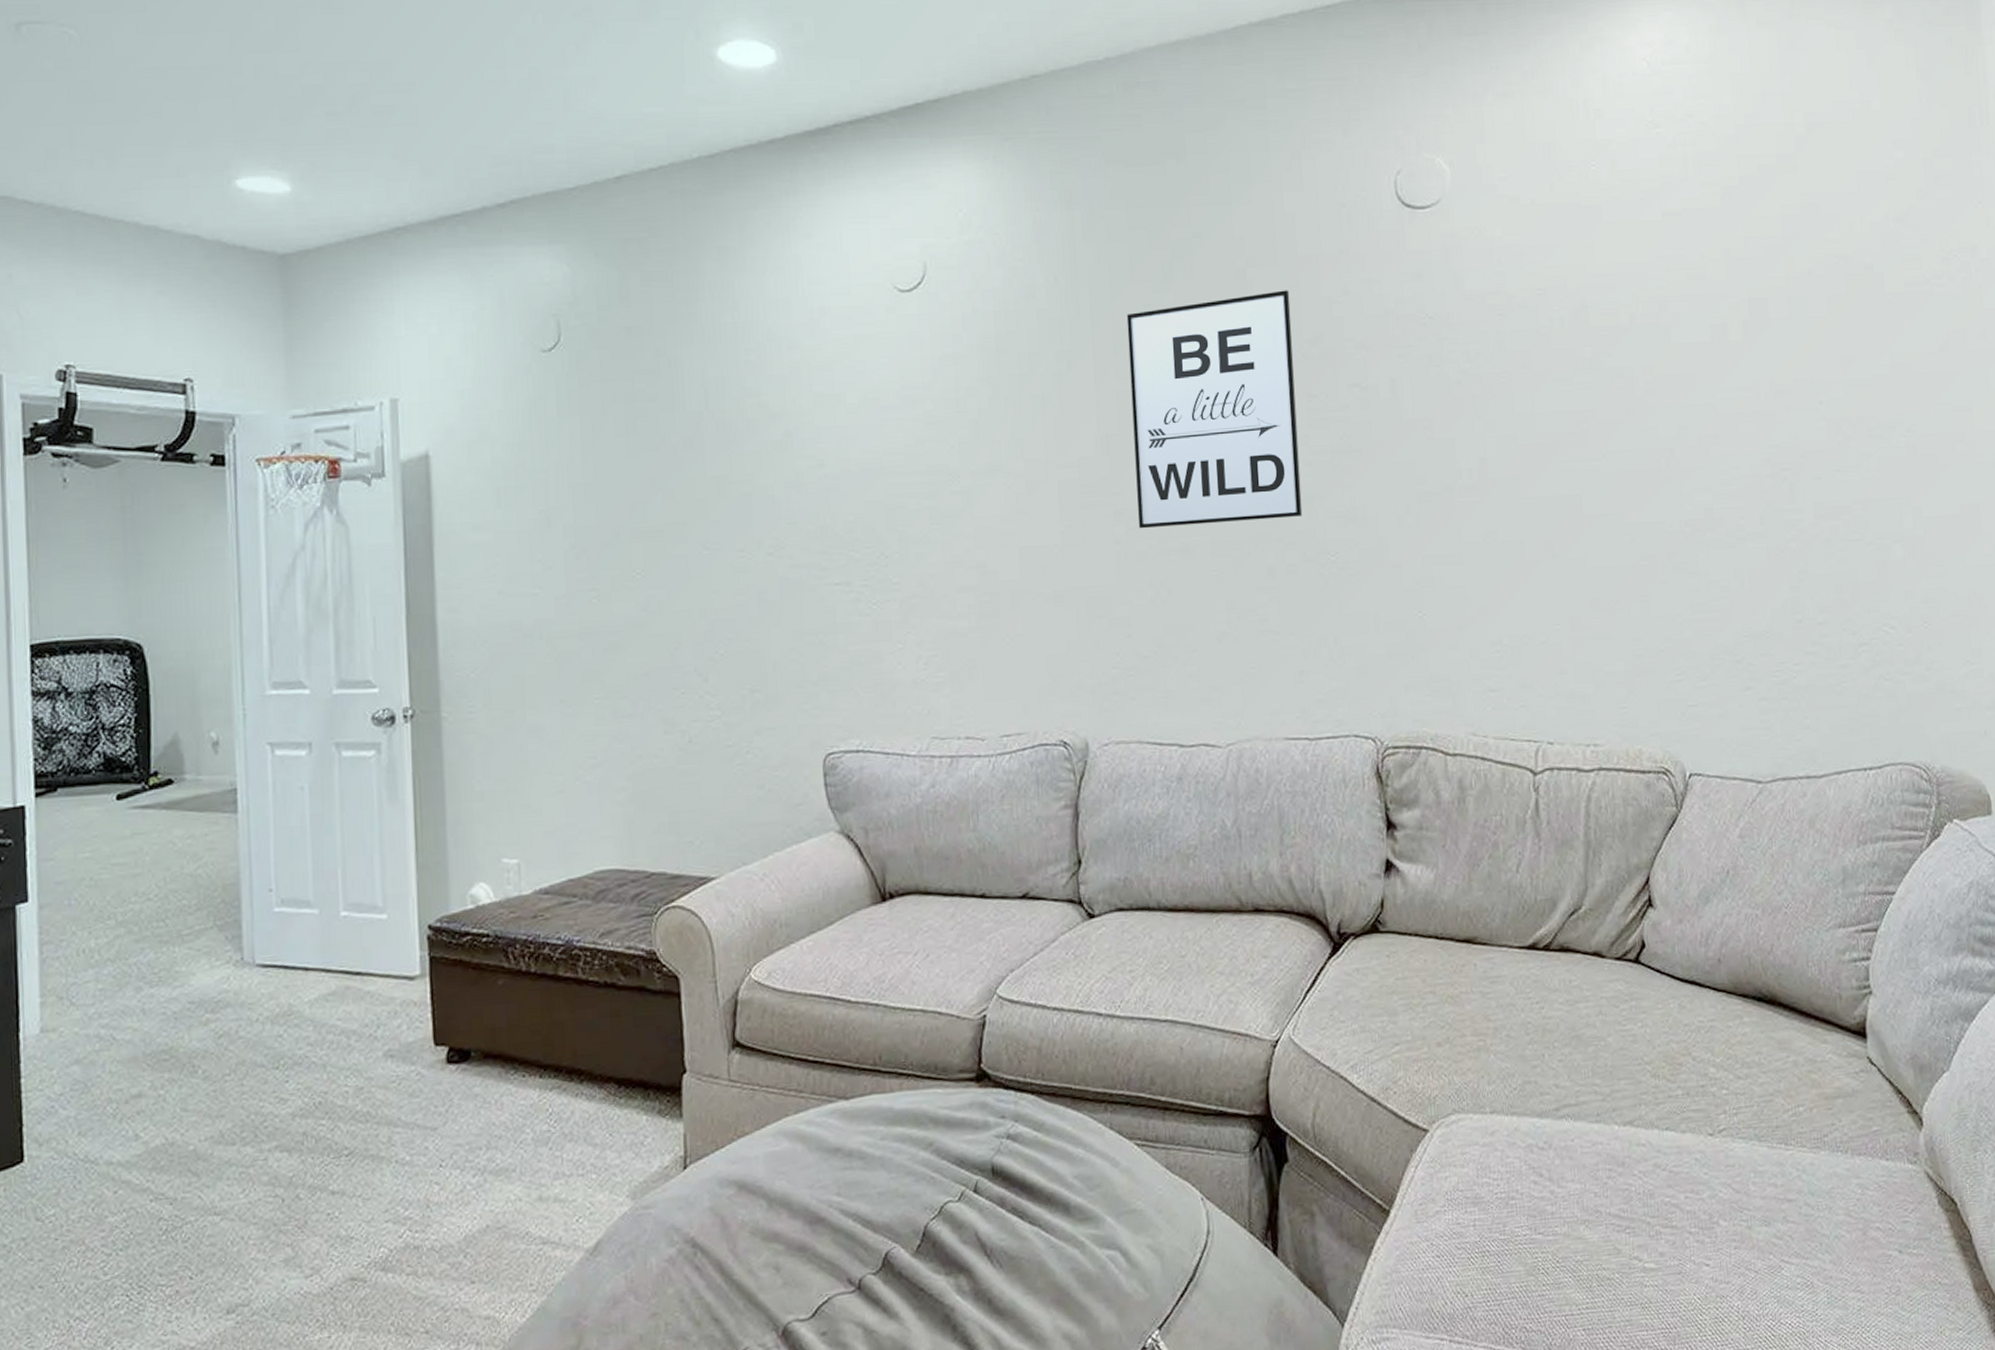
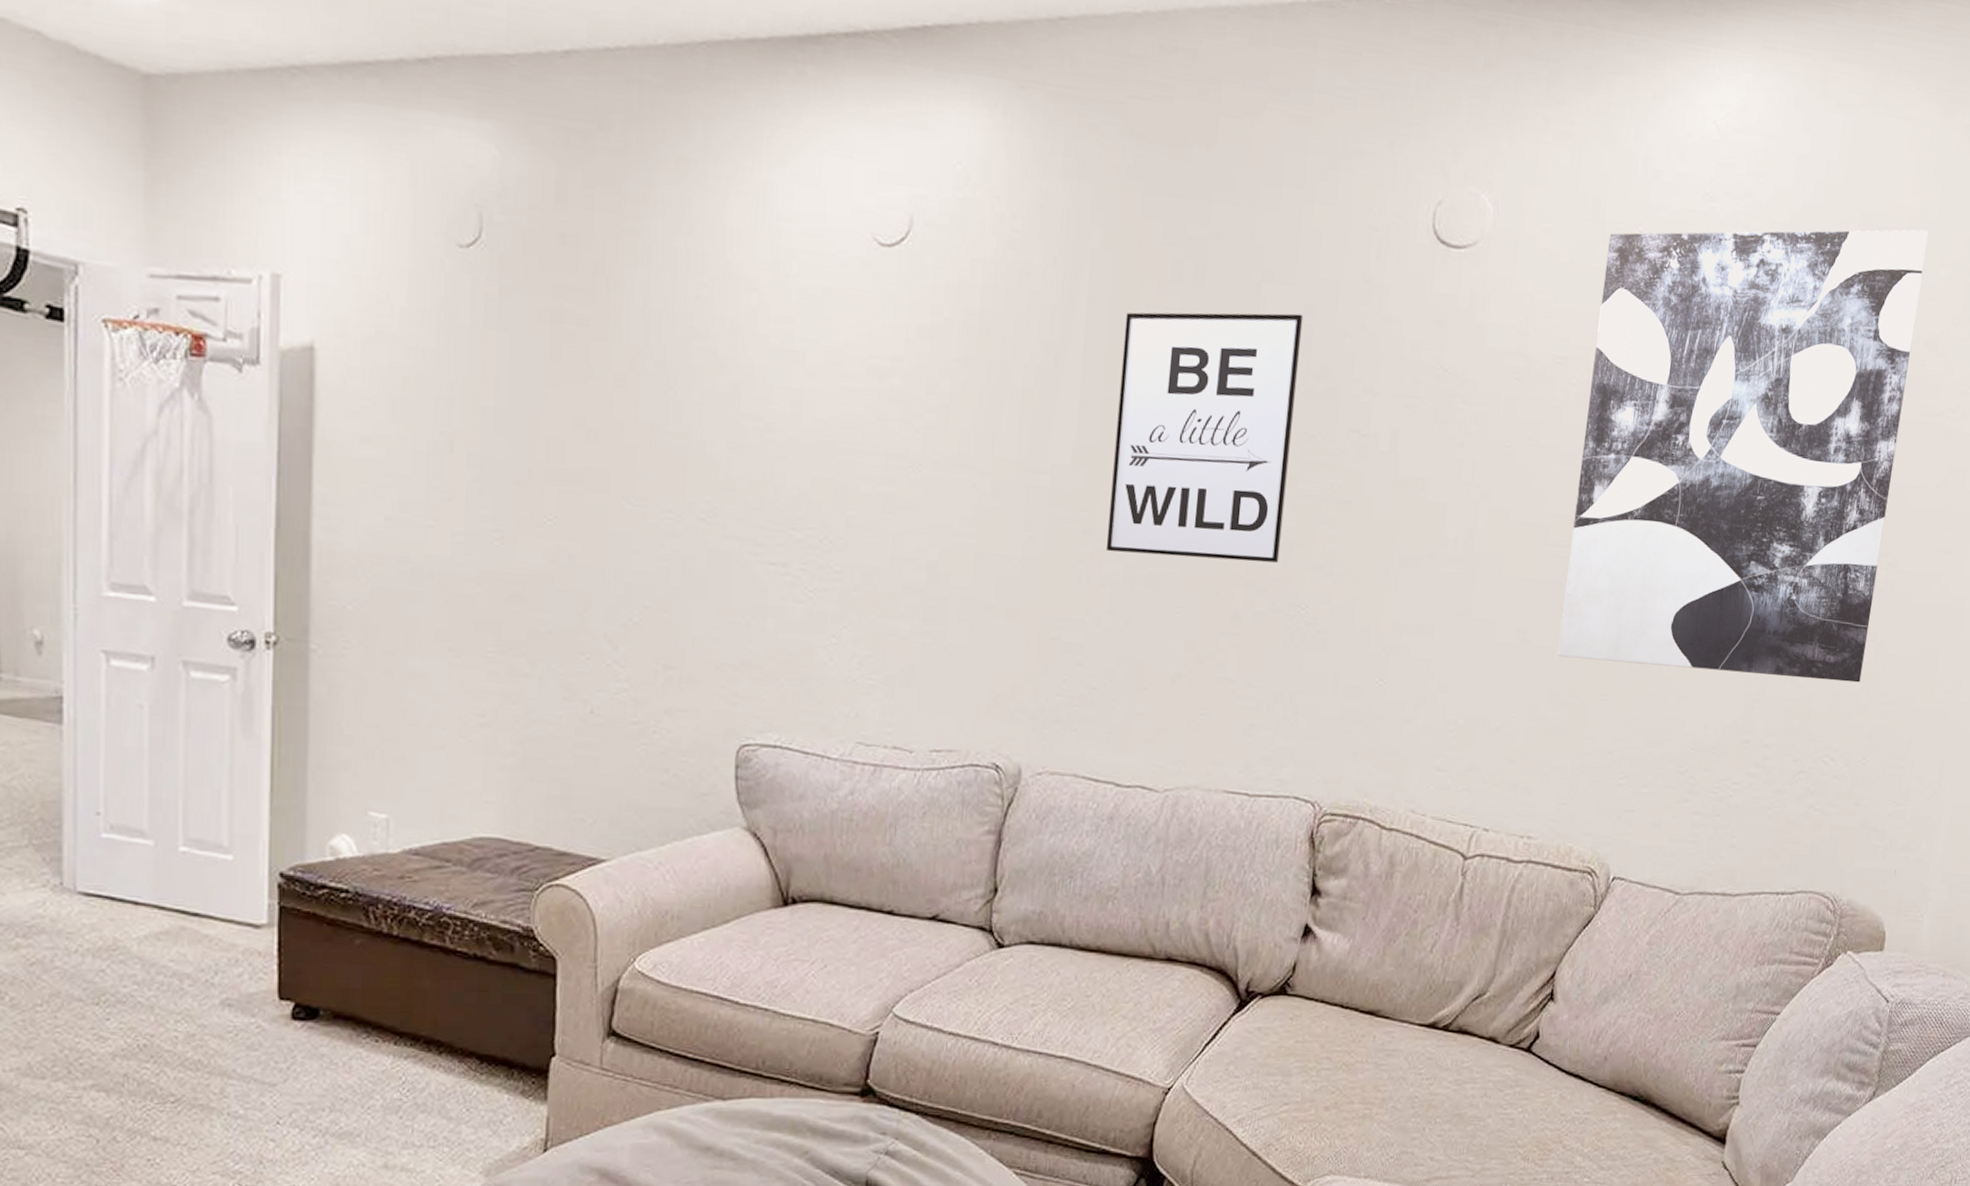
wall art: none [1564,118,1904,566] -> present [1557,229,1929,683]

